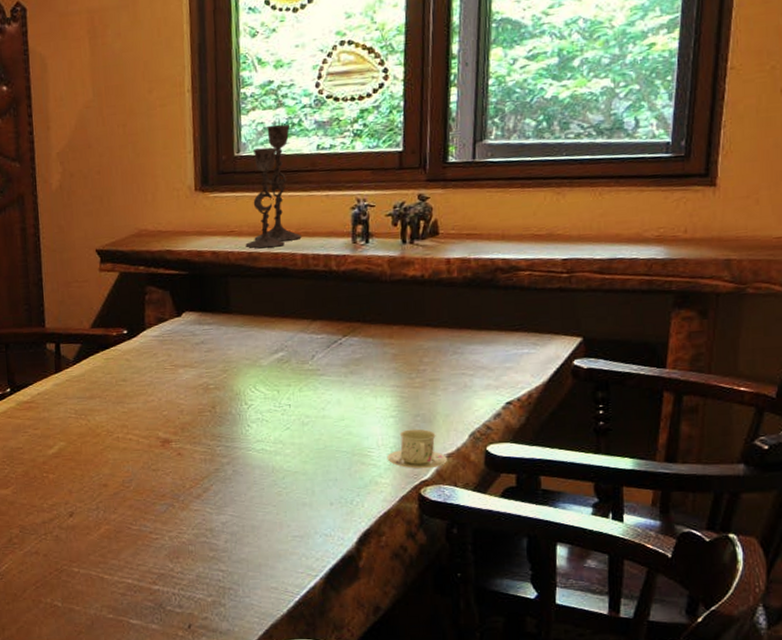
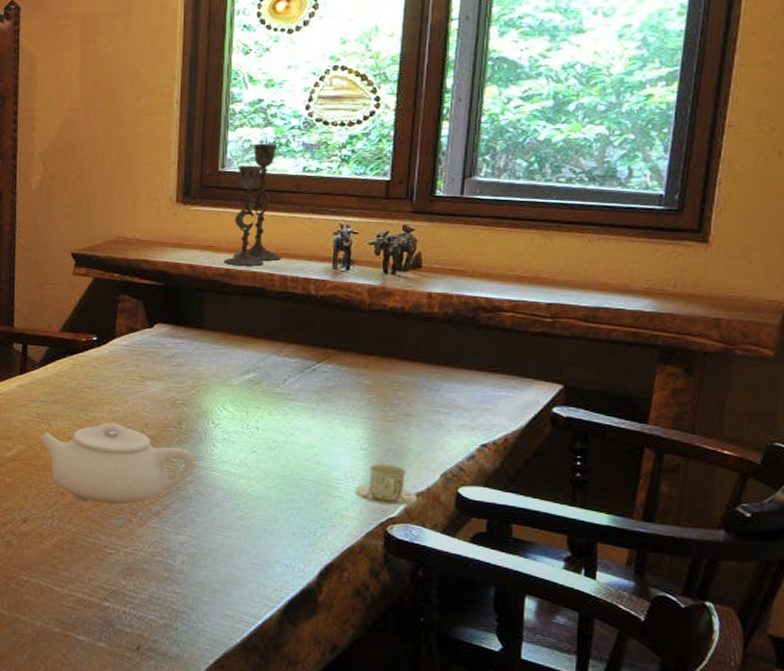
teapot: none [78,412,232,492] -> present [39,423,196,505]

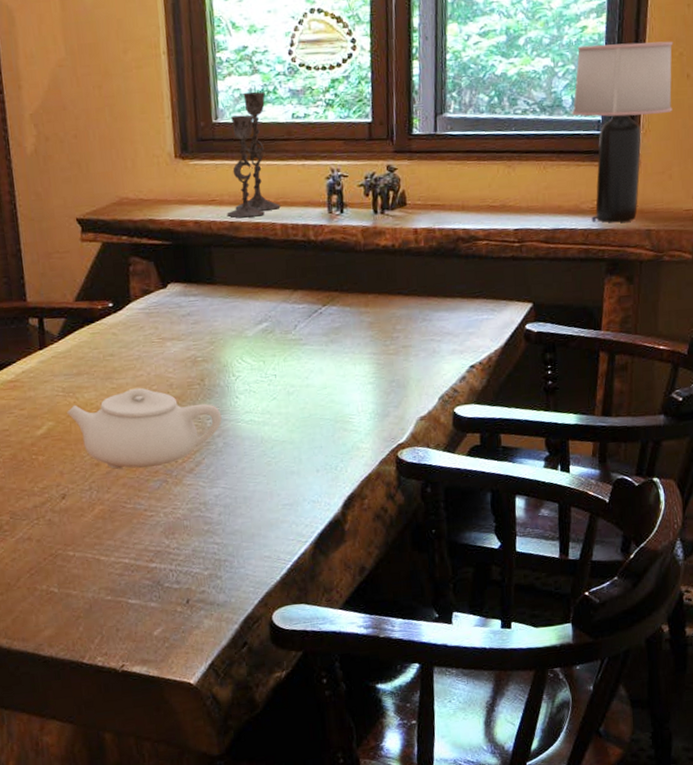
cup and saucer: present [354,463,418,506] -> none [366,394,421,433]
table lamp: none [626,114,763,307] -> present [571,41,673,223]

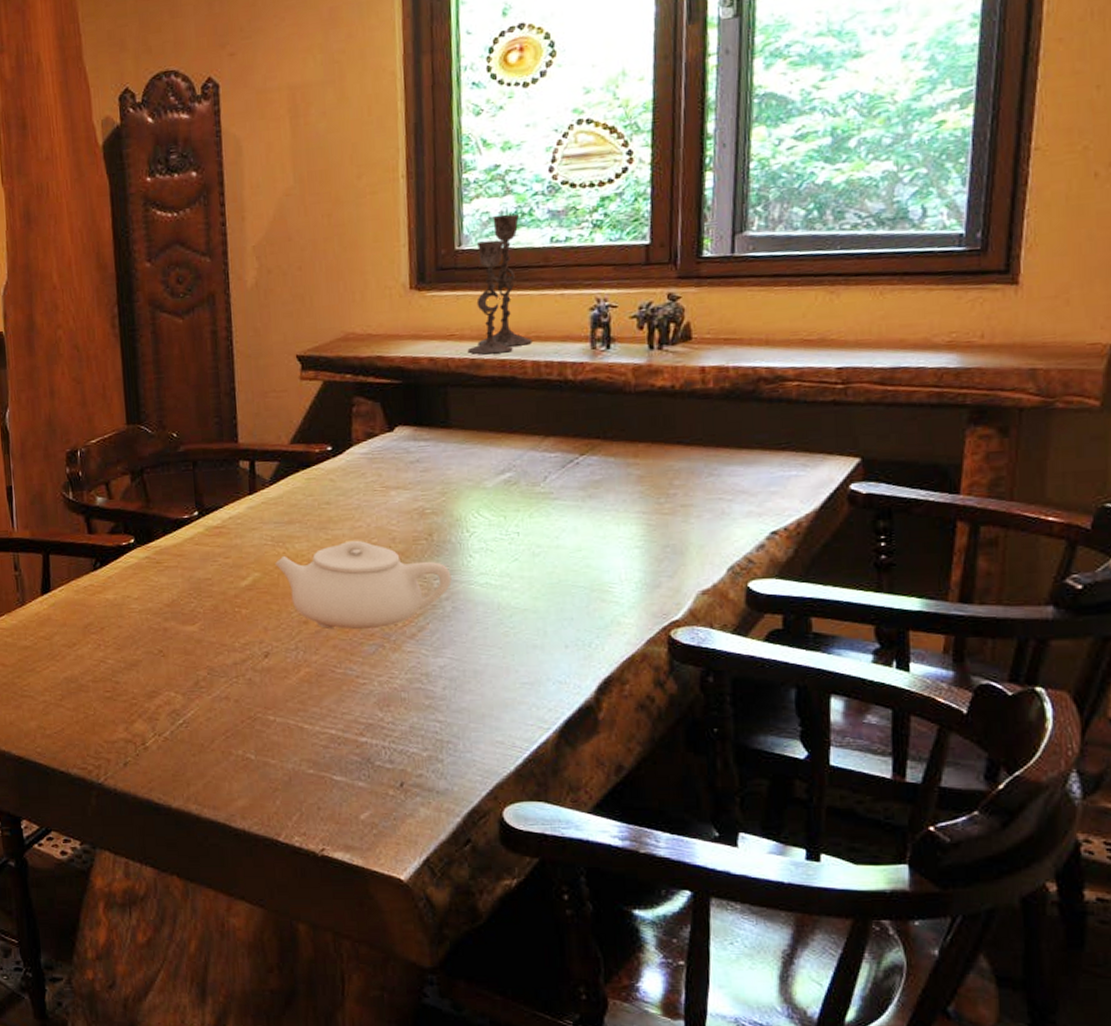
table lamp: present [571,41,673,223] -> none [921,132,1074,360]

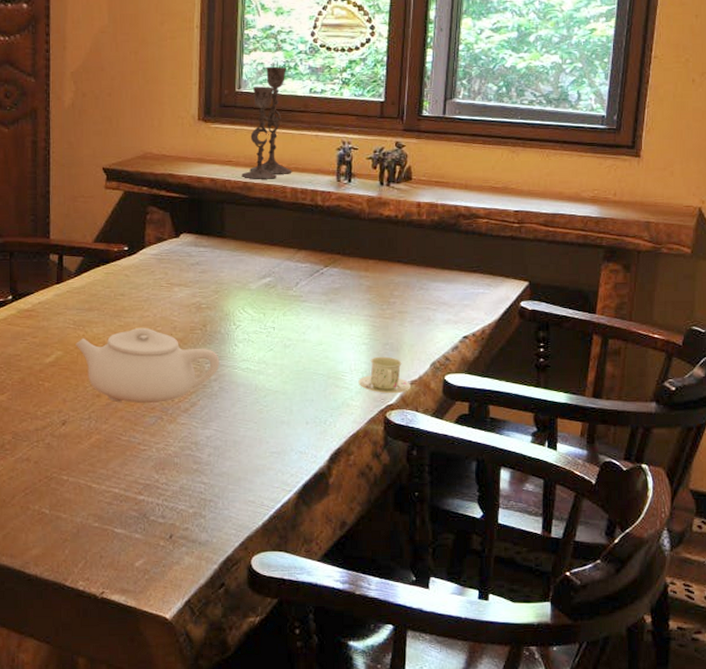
cup and saucer: none [631,561,703,608] -> present [358,356,412,394]

